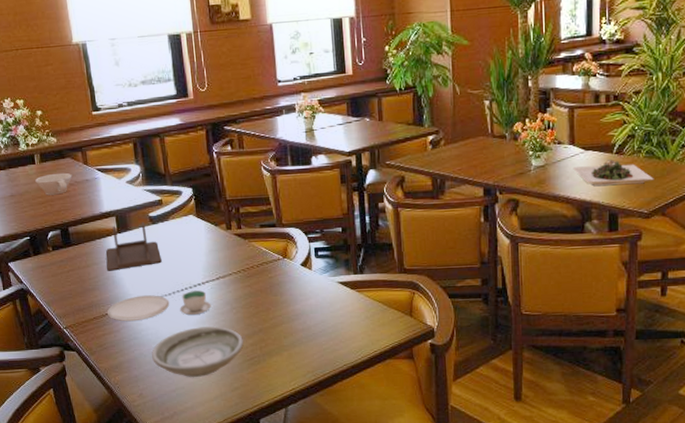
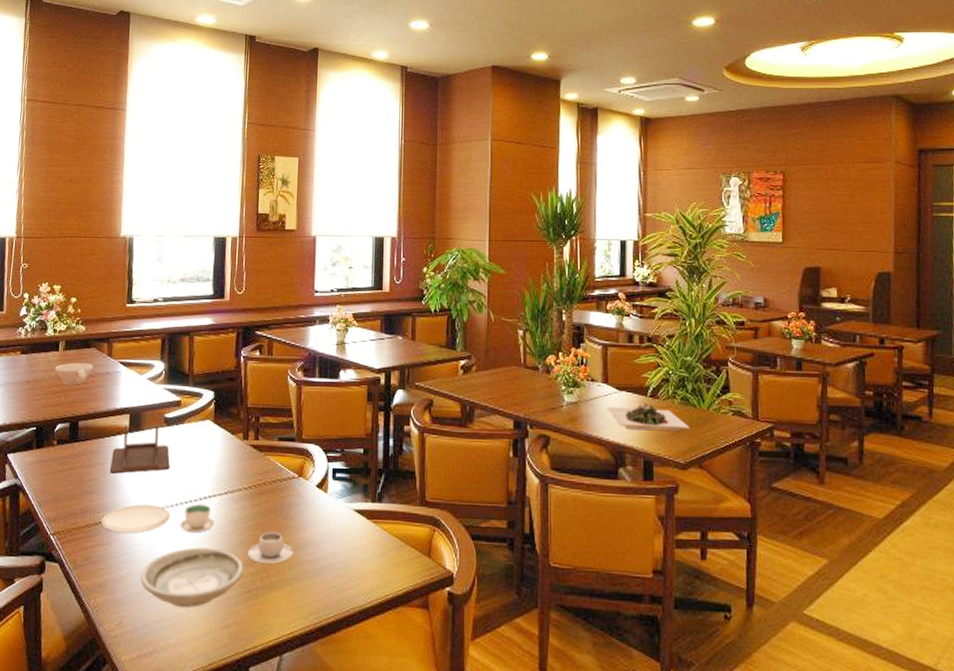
teacup: none [244,307,287,335] -> present [247,531,294,564]

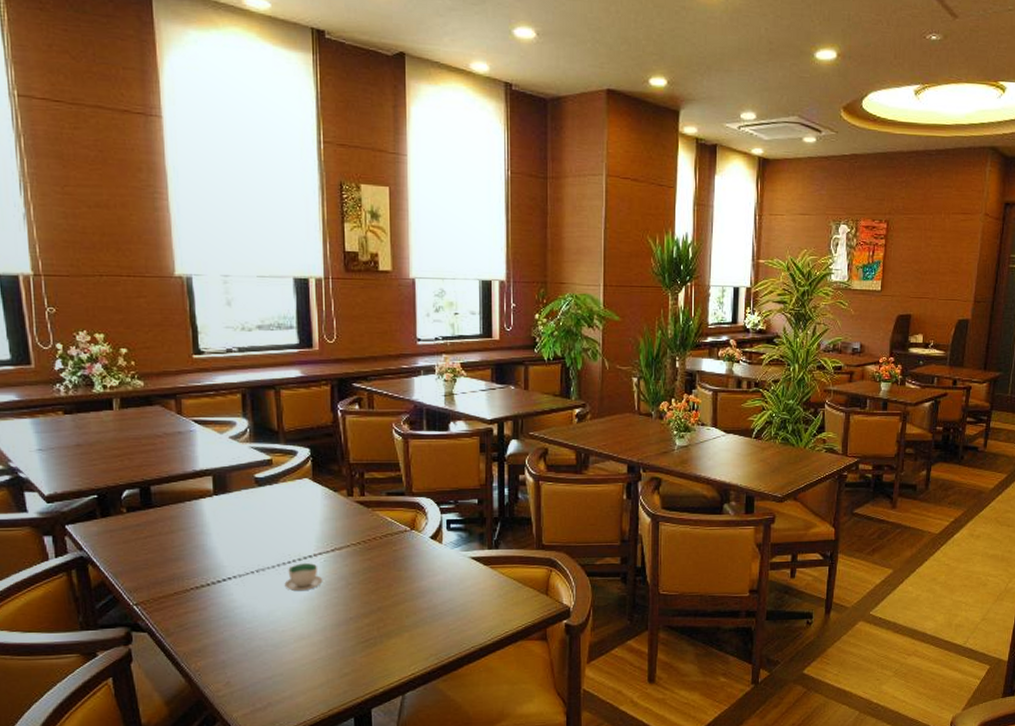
cup: present [54,362,94,385] -> none [110,422,161,447]
plate: present [101,504,171,534] -> none [192,567,272,598]
napkin holder: present [110,422,170,474] -> none [196,483,266,539]
saucer: present [140,547,244,608] -> none [245,604,358,663]
teacup: present [247,531,294,564] -> none [361,584,411,614]
salad: present [606,403,690,432] -> none [714,444,788,469]

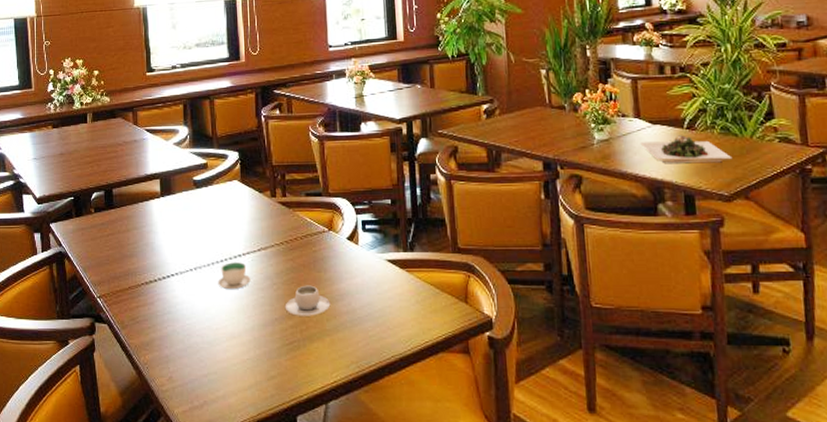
teacup: none [361,584,411,614] -> present [285,285,331,316]
salad: none [714,444,788,469] -> present [640,135,733,164]

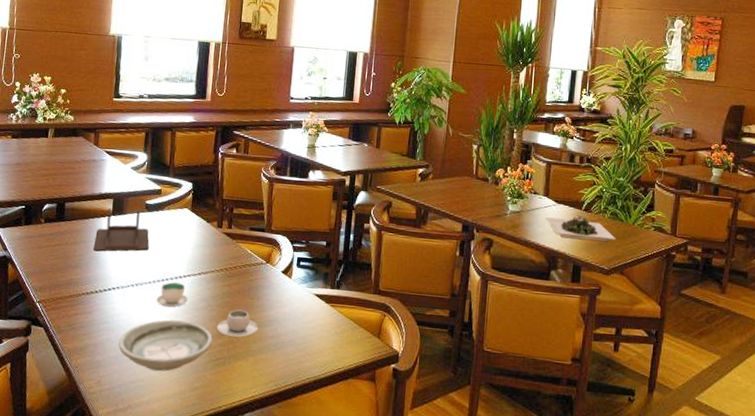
napkin holder: none [147,185,203,237] -> present [94,207,149,251]
saucer: none [185,303,283,362] -> present [118,319,213,372]

